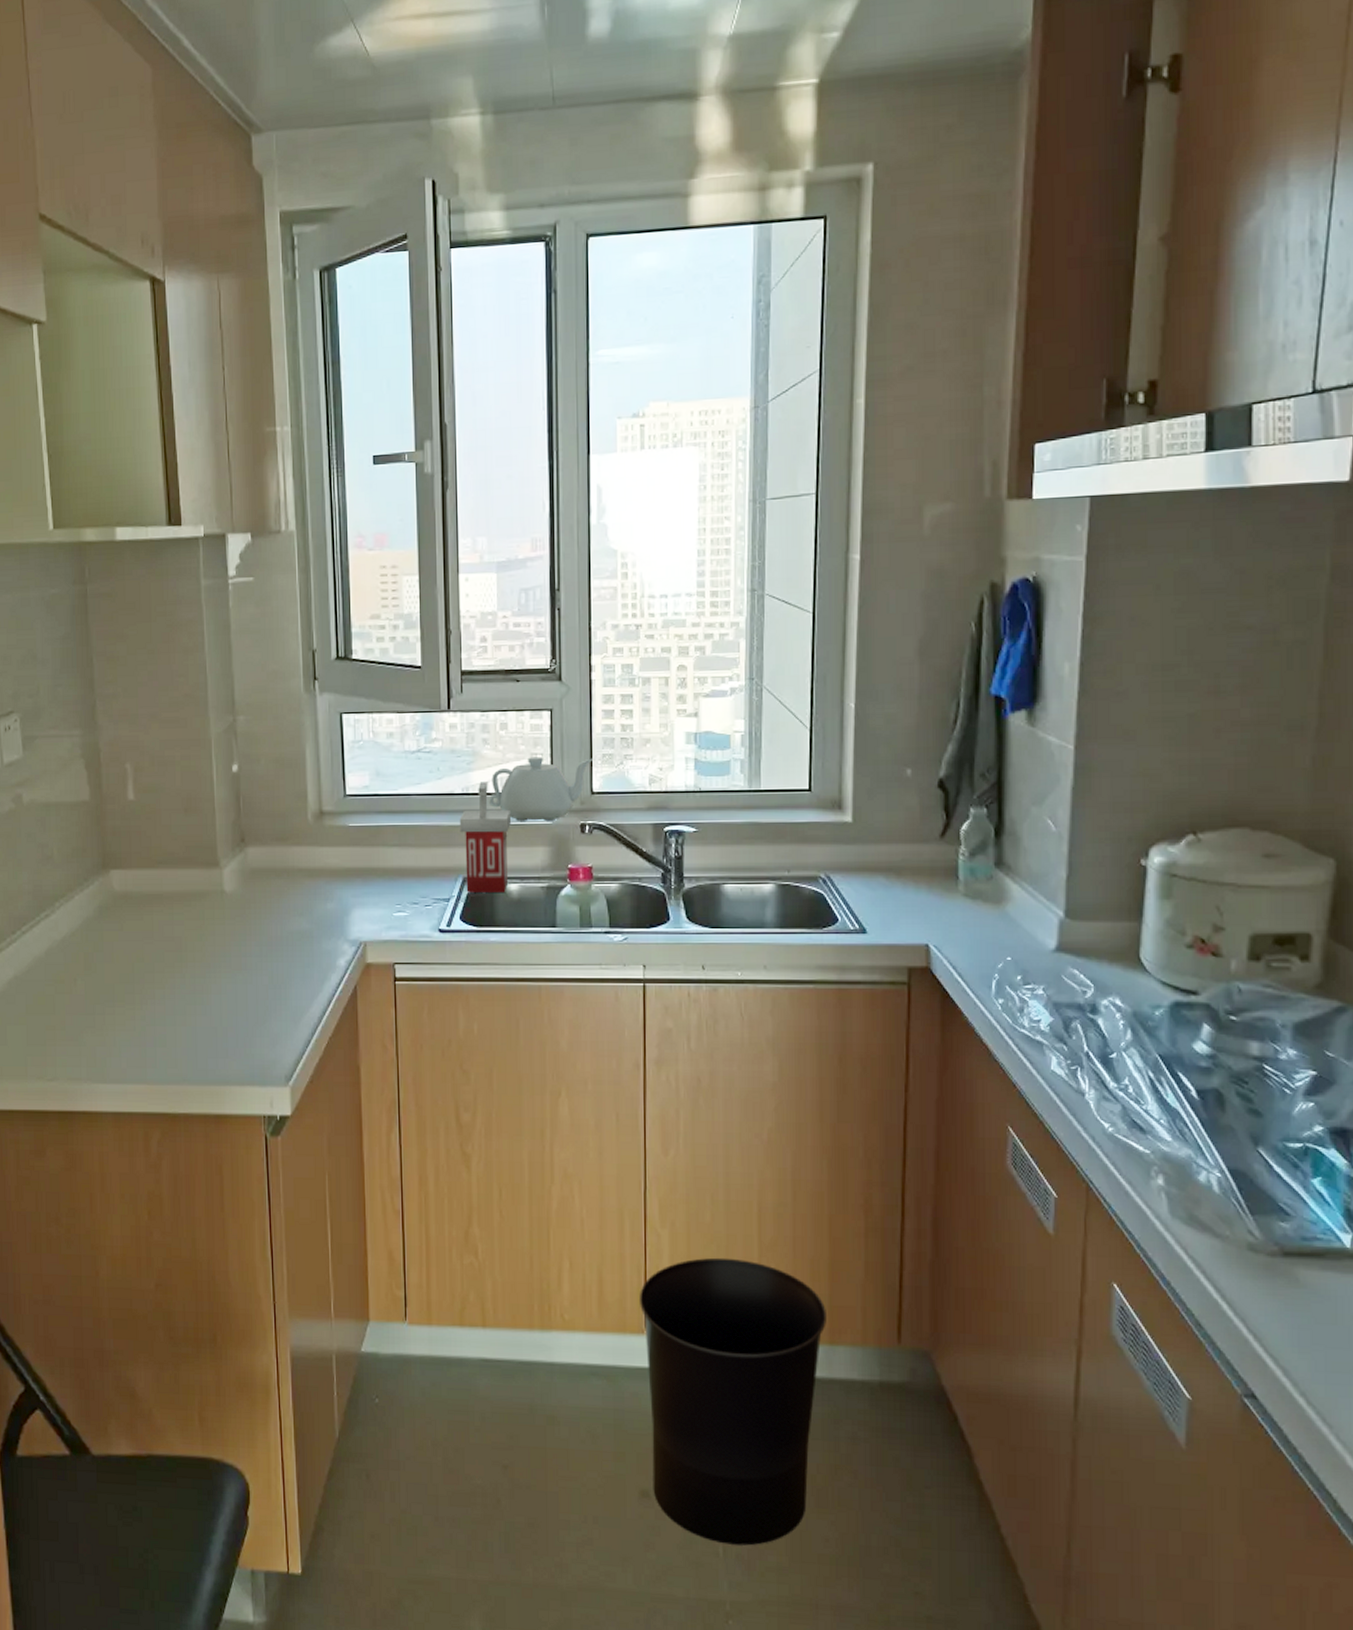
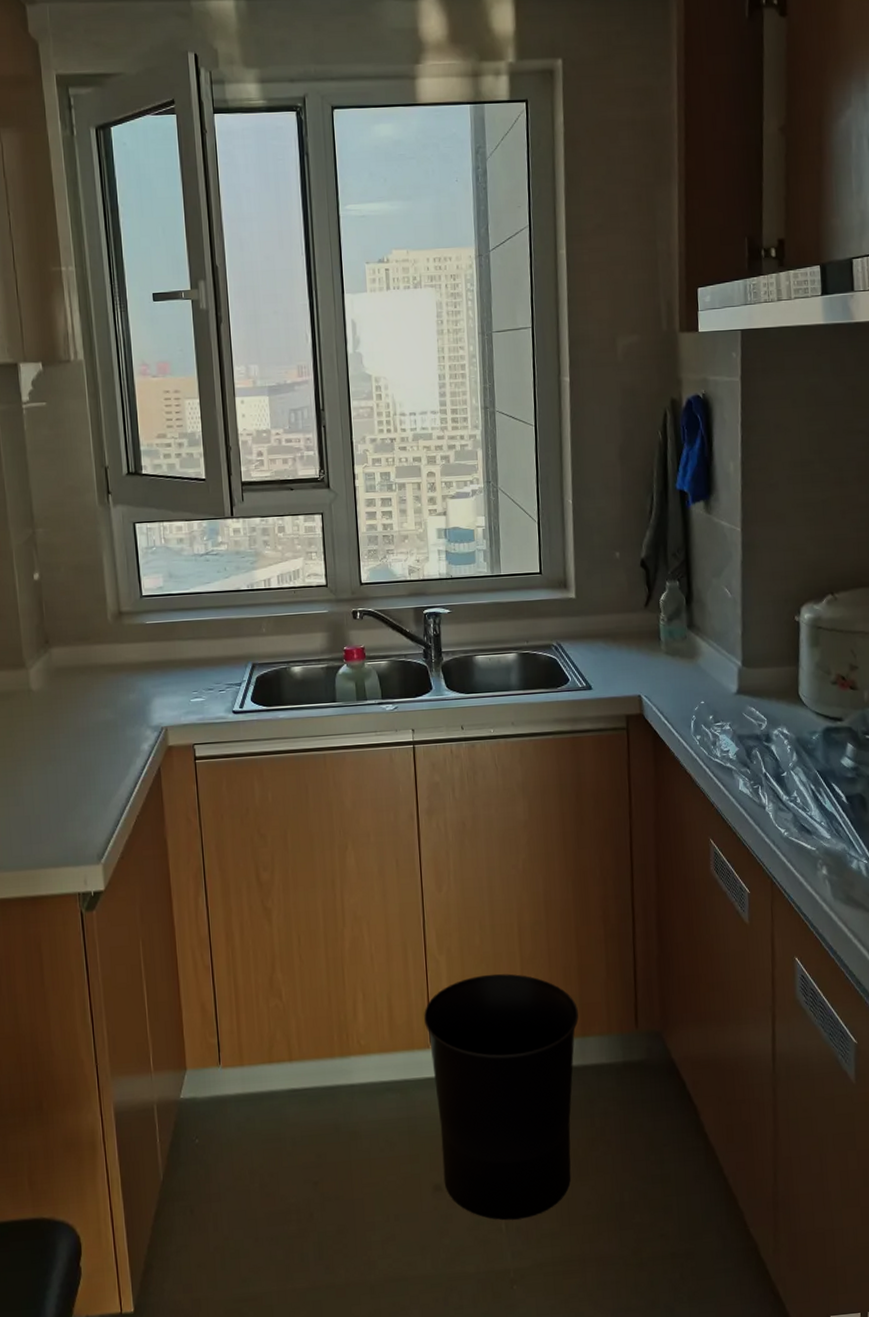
soap dispenser: present [459,782,511,892] -> none [246,578,292,677]
teapot: present [488,757,592,821] -> none [271,554,360,612]

